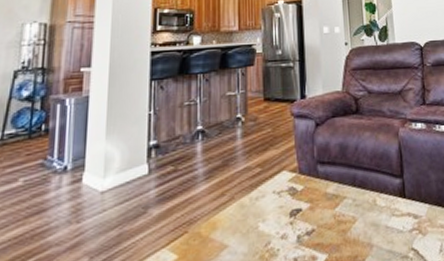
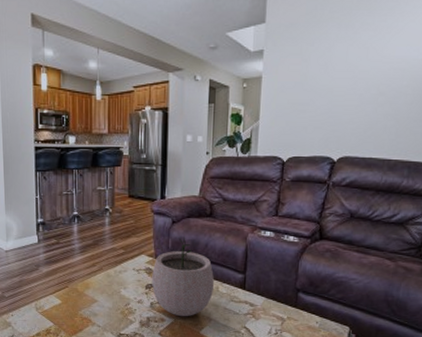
plant pot: none [296,141,371,249] -> present [152,237,215,317]

